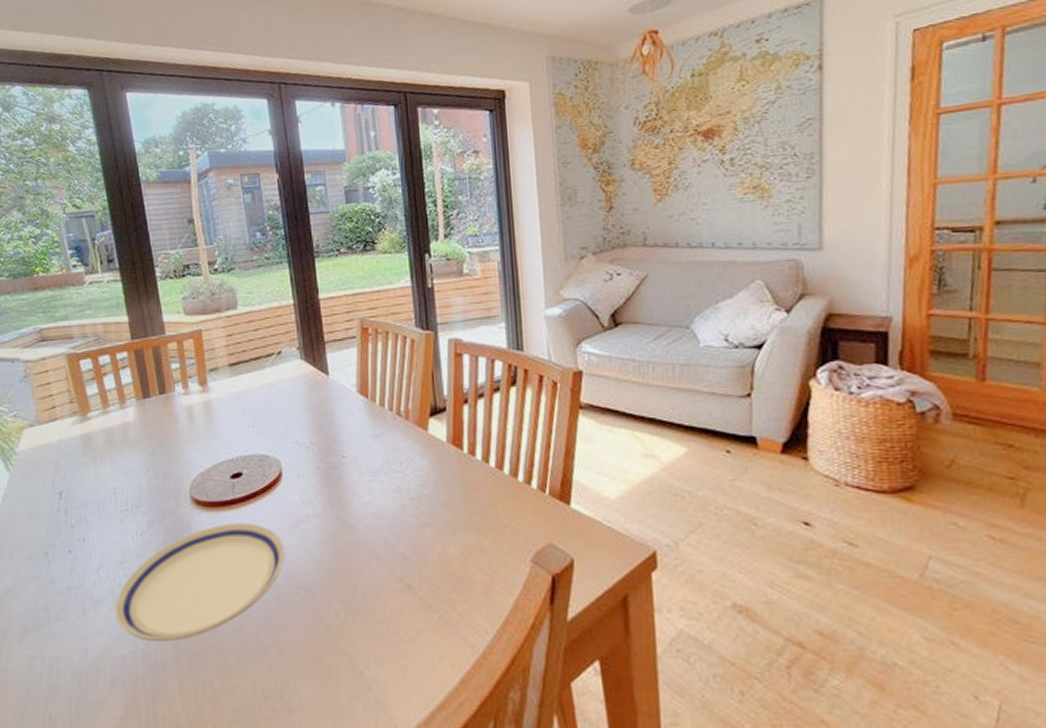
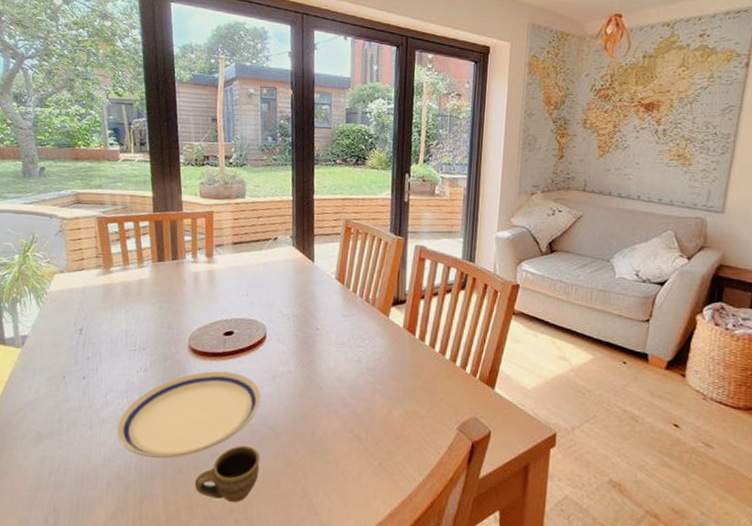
cup: none [216,613,294,687] -> present [194,445,260,502]

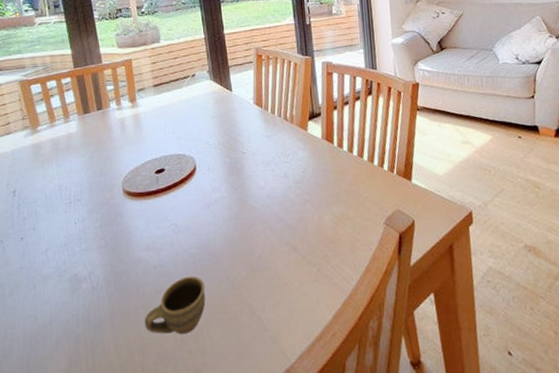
plate: present [116,371,261,459] -> none [60,207,198,306]

